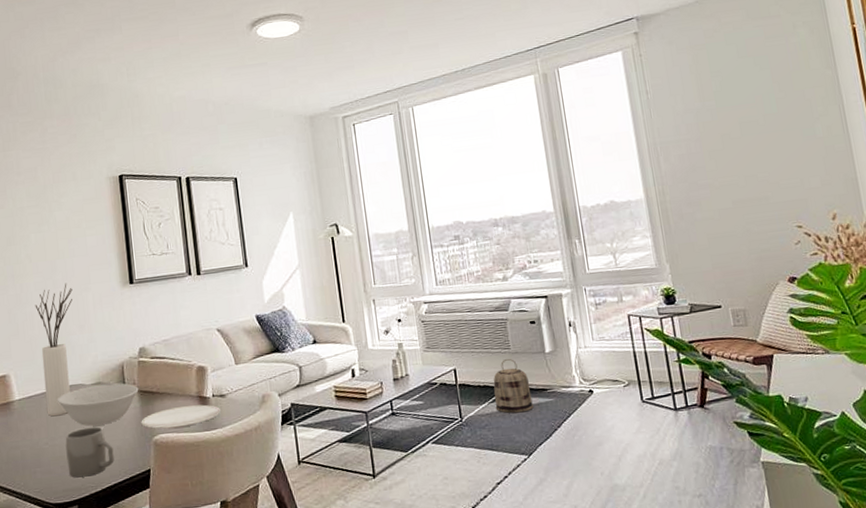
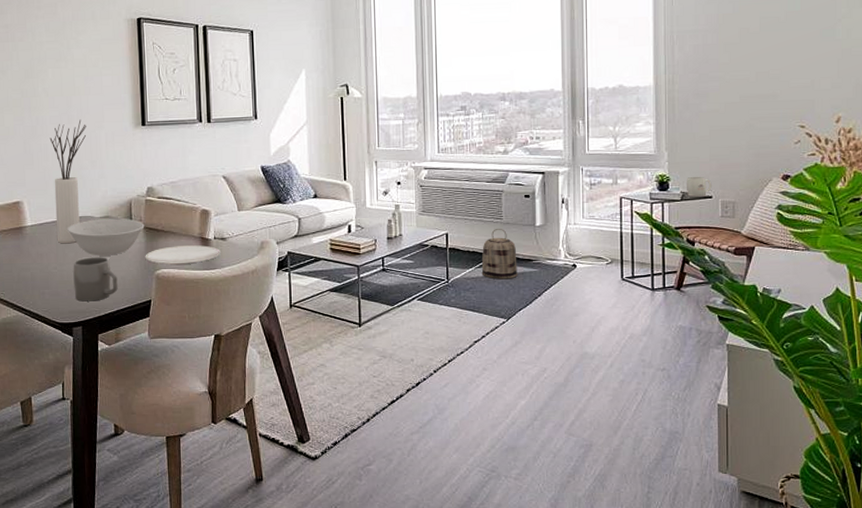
mug: none [692,286,720,309] -> present [686,176,712,198]

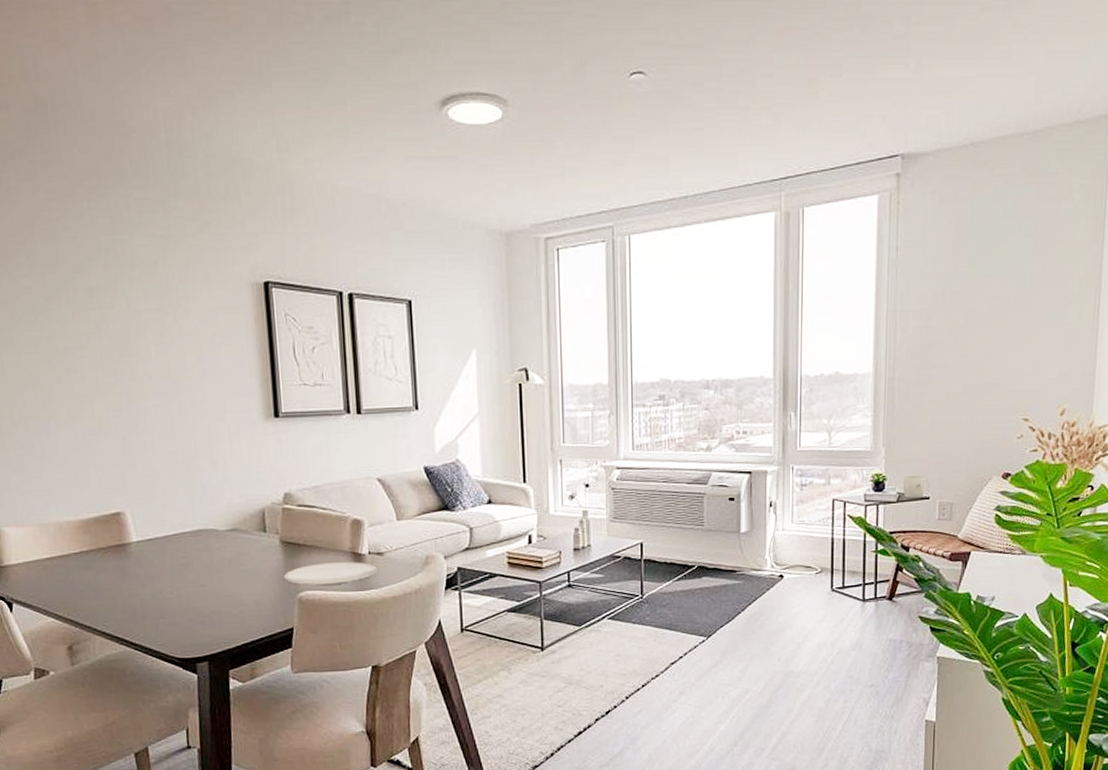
vase: present [49,119,86,244] -> none [155,409,203,564]
bowl: present [66,219,145,256] -> none [183,532,282,577]
mug: present [73,257,118,302] -> none [193,578,252,632]
basket: present [481,229,517,280] -> none [680,536,719,594]

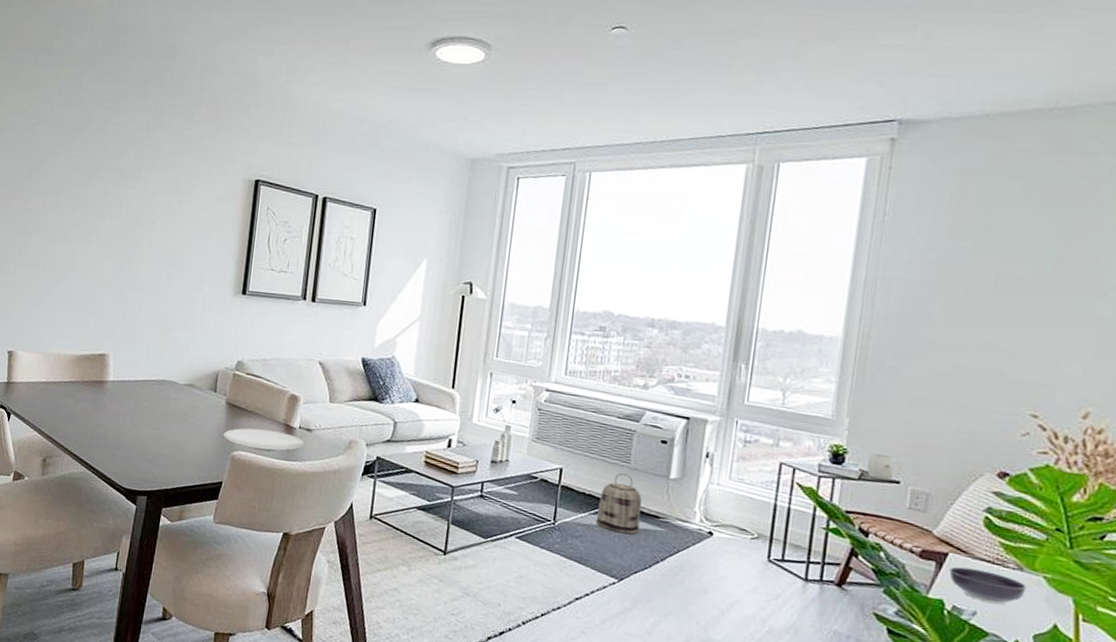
basket: none [680,536,719,594] -> present [595,473,642,535]
bowl: none [972,560,1029,587] -> present [949,566,1027,605]

